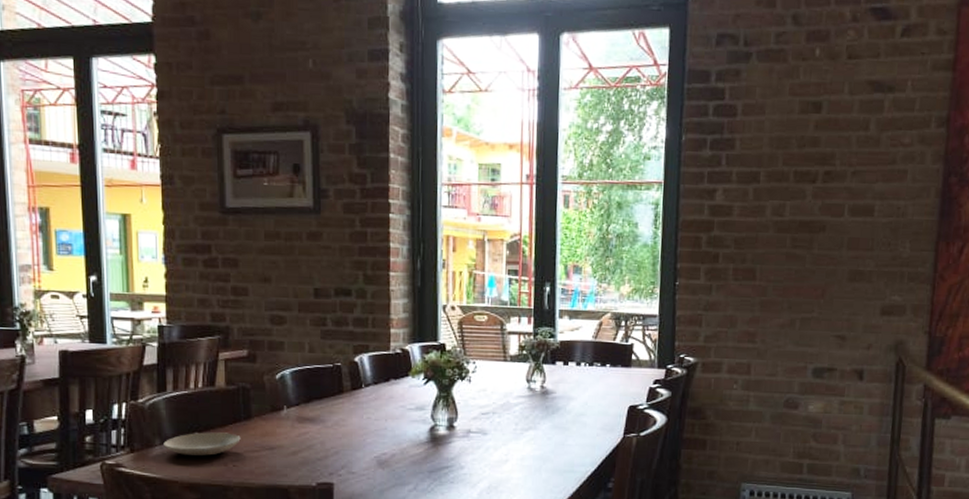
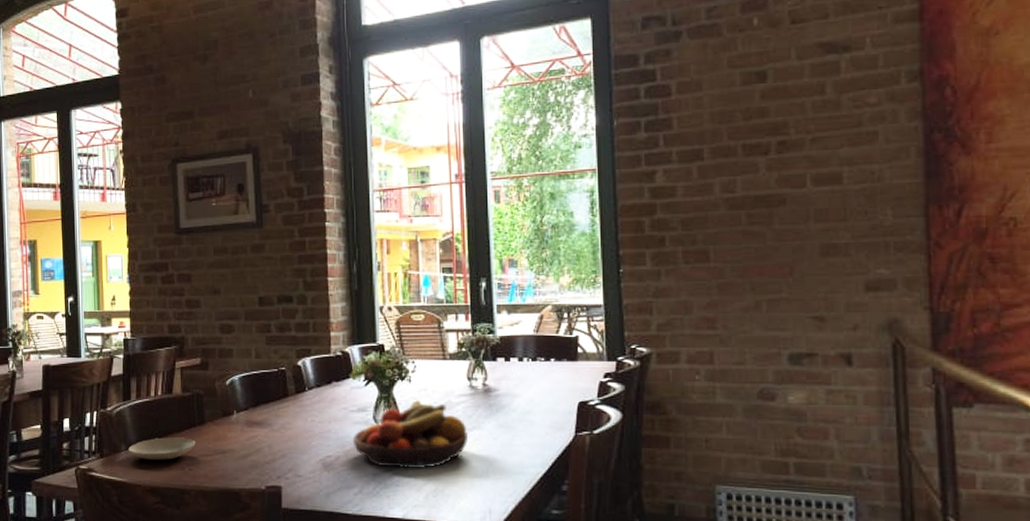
fruit bowl: none [409,400,525,467] -> present [352,400,469,469]

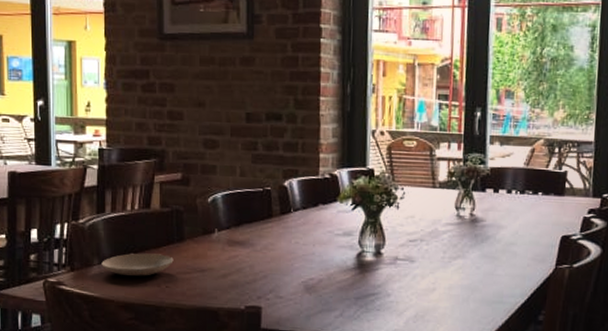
fruit bowl: present [352,400,469,469] -> none [336,227,453,295]

